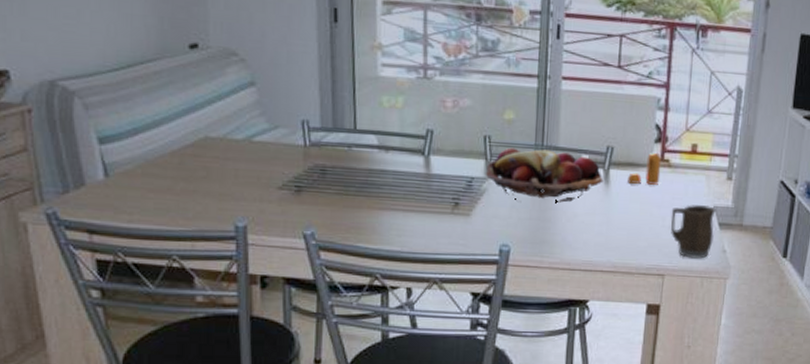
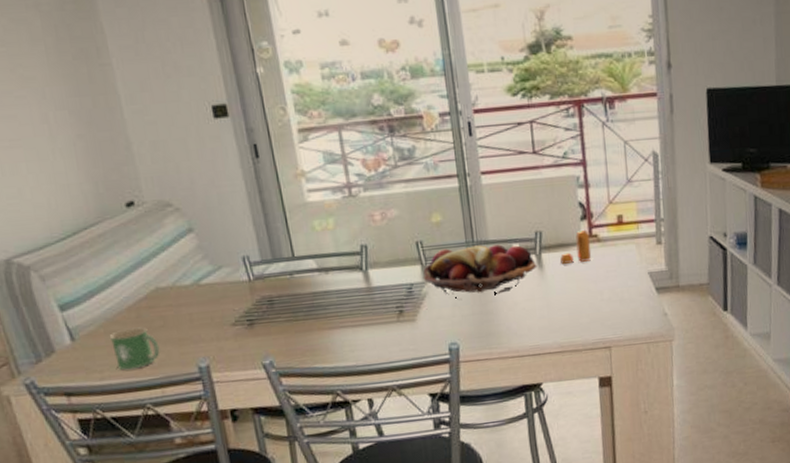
mug: none [146,173,198,217] -> present [109,327,160,370]
mug: present [670,205,717,259] -> none [607,272,653,327]

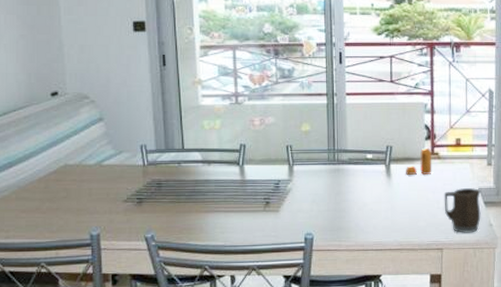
mug: present [109,327,160,370] -> none [19,196,60,232]
fruit basket: present [422,244,537,294] -> none [289,153,386,195]
mug: none [607,272,653,327] -> present [444,188,482,233]

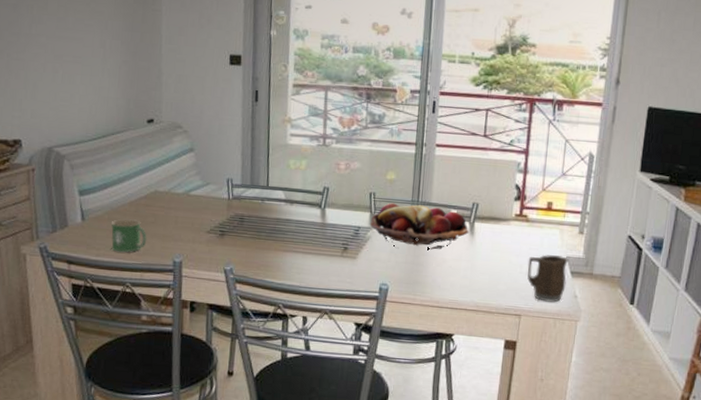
mug: none [19,196,60,232] -> present [111,219,147,253]
fruit basket: none [289,153,386,195] -> present [369,203,469,250]
pepper shaker: present [406,147,432,175] -> none [490,208,520,237]

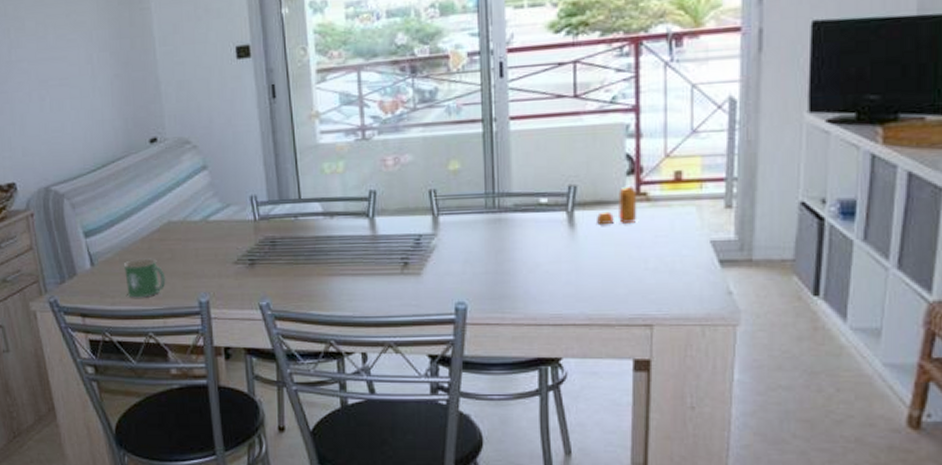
fruit basket: present [369,203,469,250] -> none [433,197,568,253]
pepper shaker: none [490,208,520,237] -> present [597,185,637,224]
mug: present [527,254,569,303] -> none [655,241,715,304]

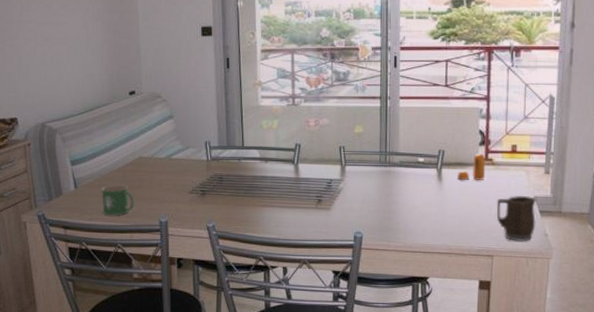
mug: none [655,241,715,304] -> present [496,196,537,242]

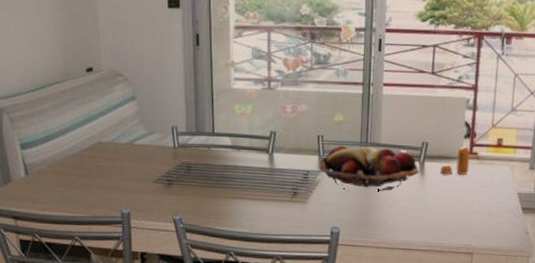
mug: present [101,184,135,216] -> none [55,171,93,206]
fruit basket: none [341,155,437,197] -> present [318,145,419,191]
mug: present [496,196,537,242] -> none [478,192,520,239]

